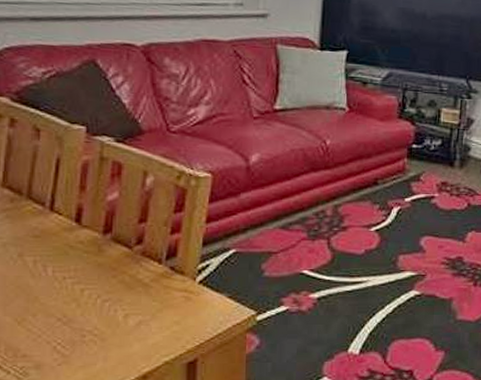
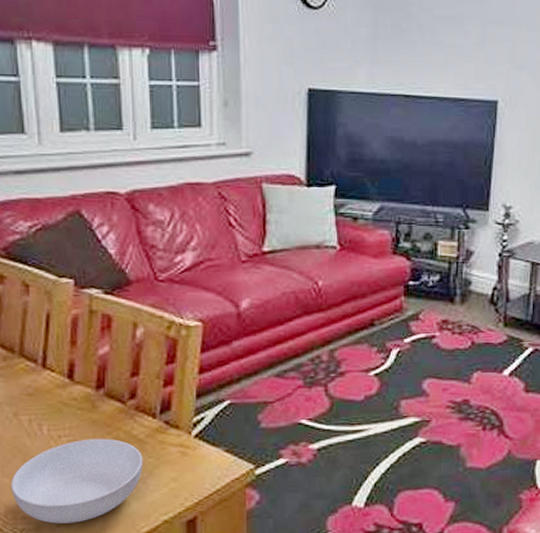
serving bowl: none [12,281,147,362] -> present [10,438,143,524]

